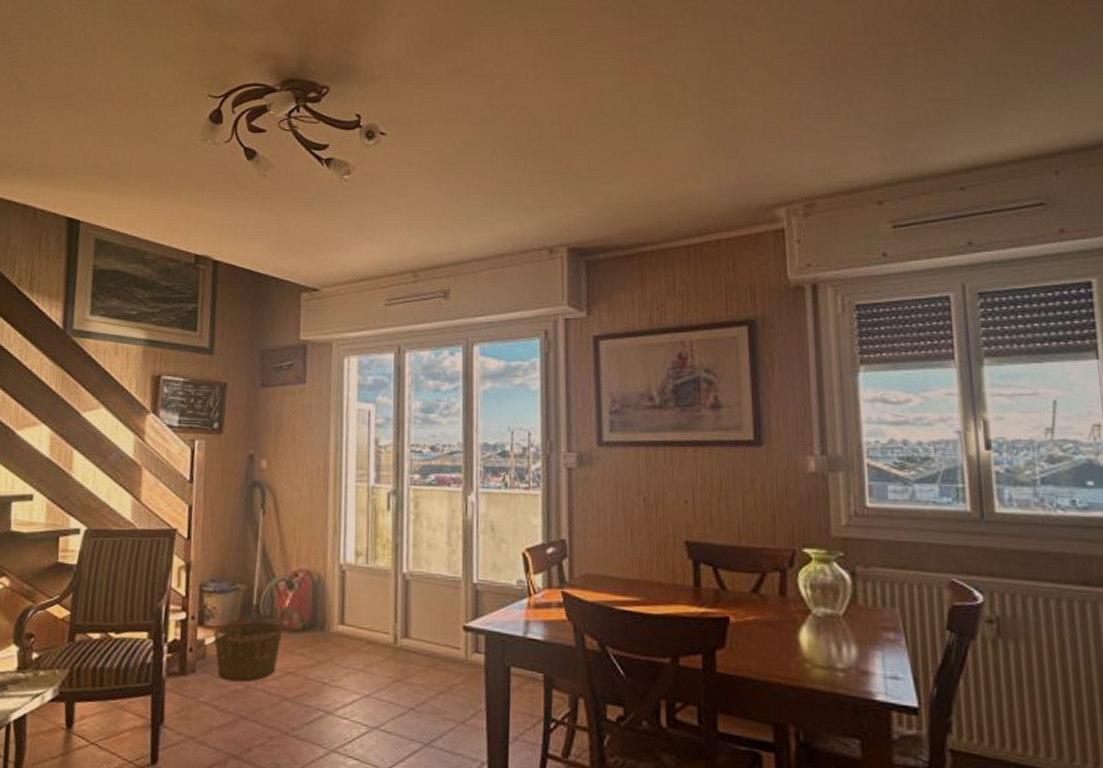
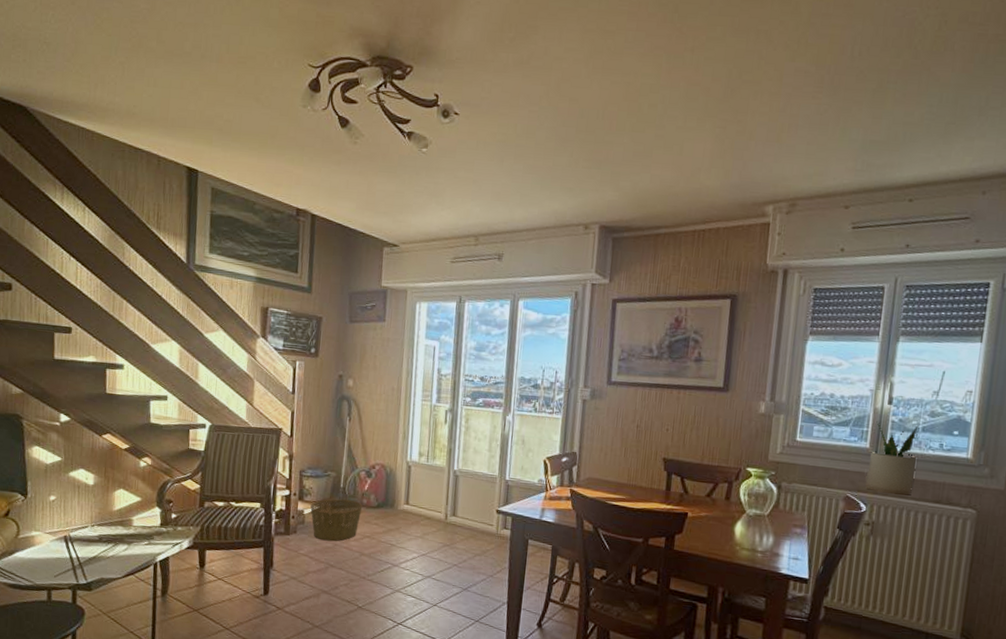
planter: none [971,474,1046,578] -> present [865,421,920,496]

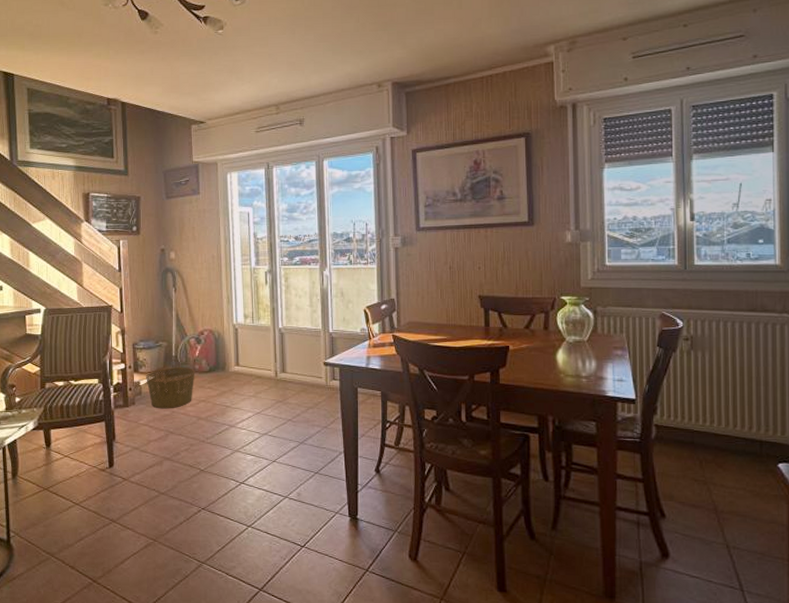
planter: present [865,421,920,496] -> none [677,237,727,308]

